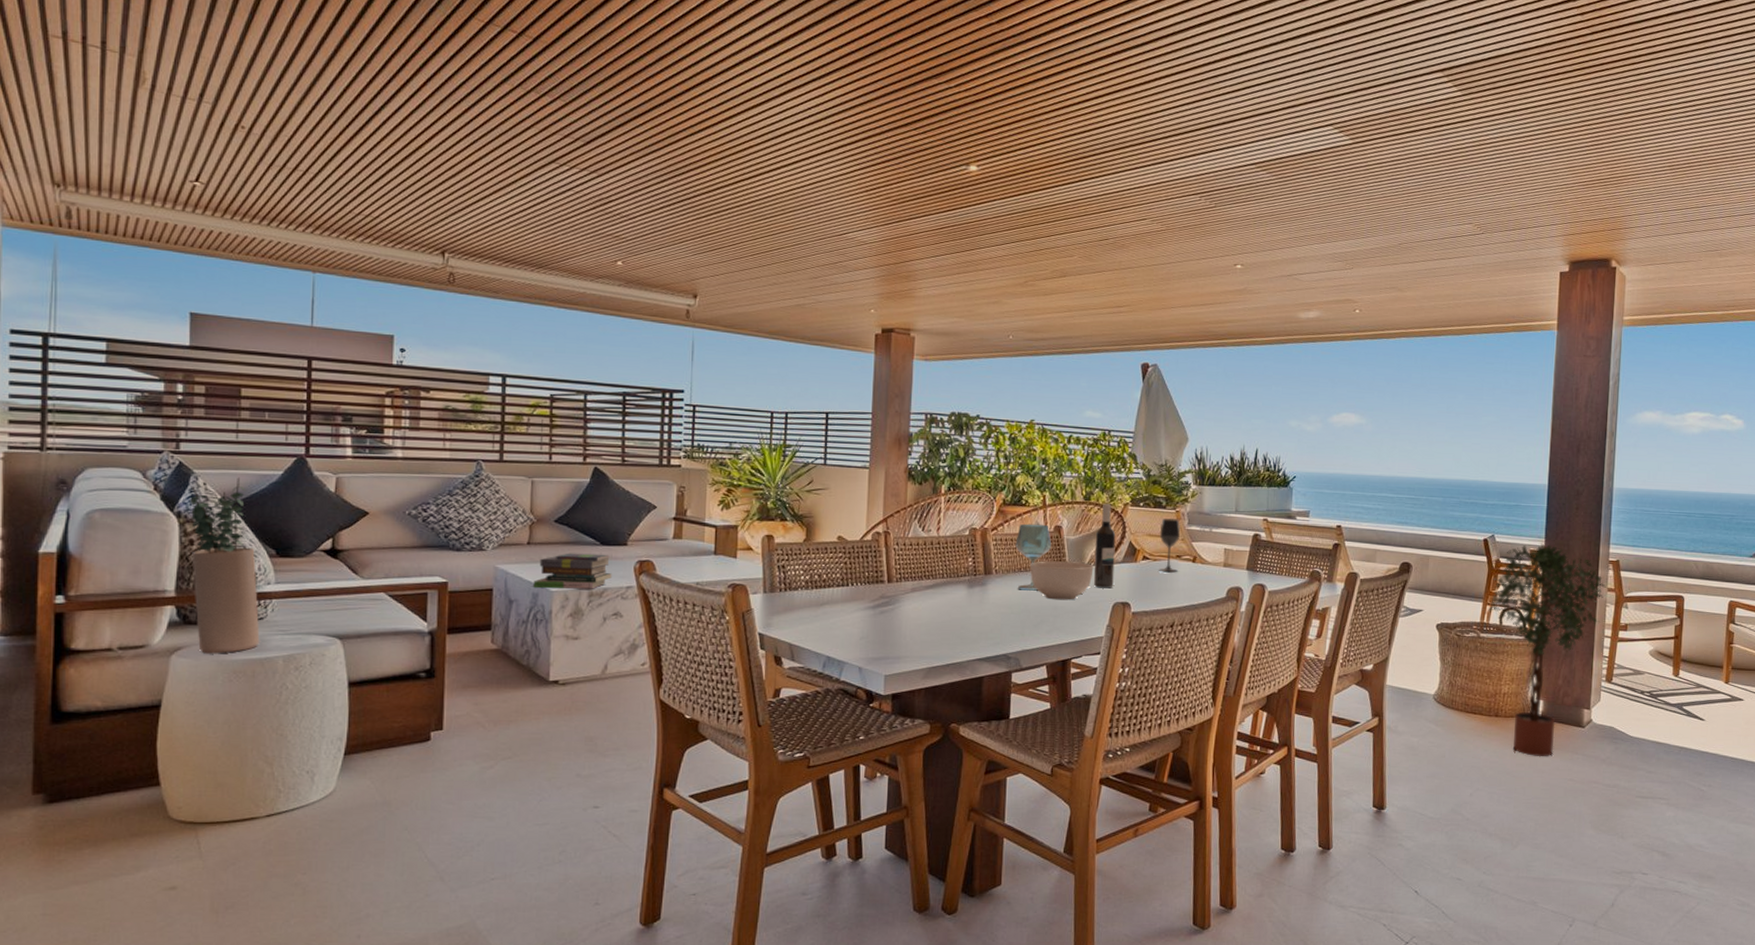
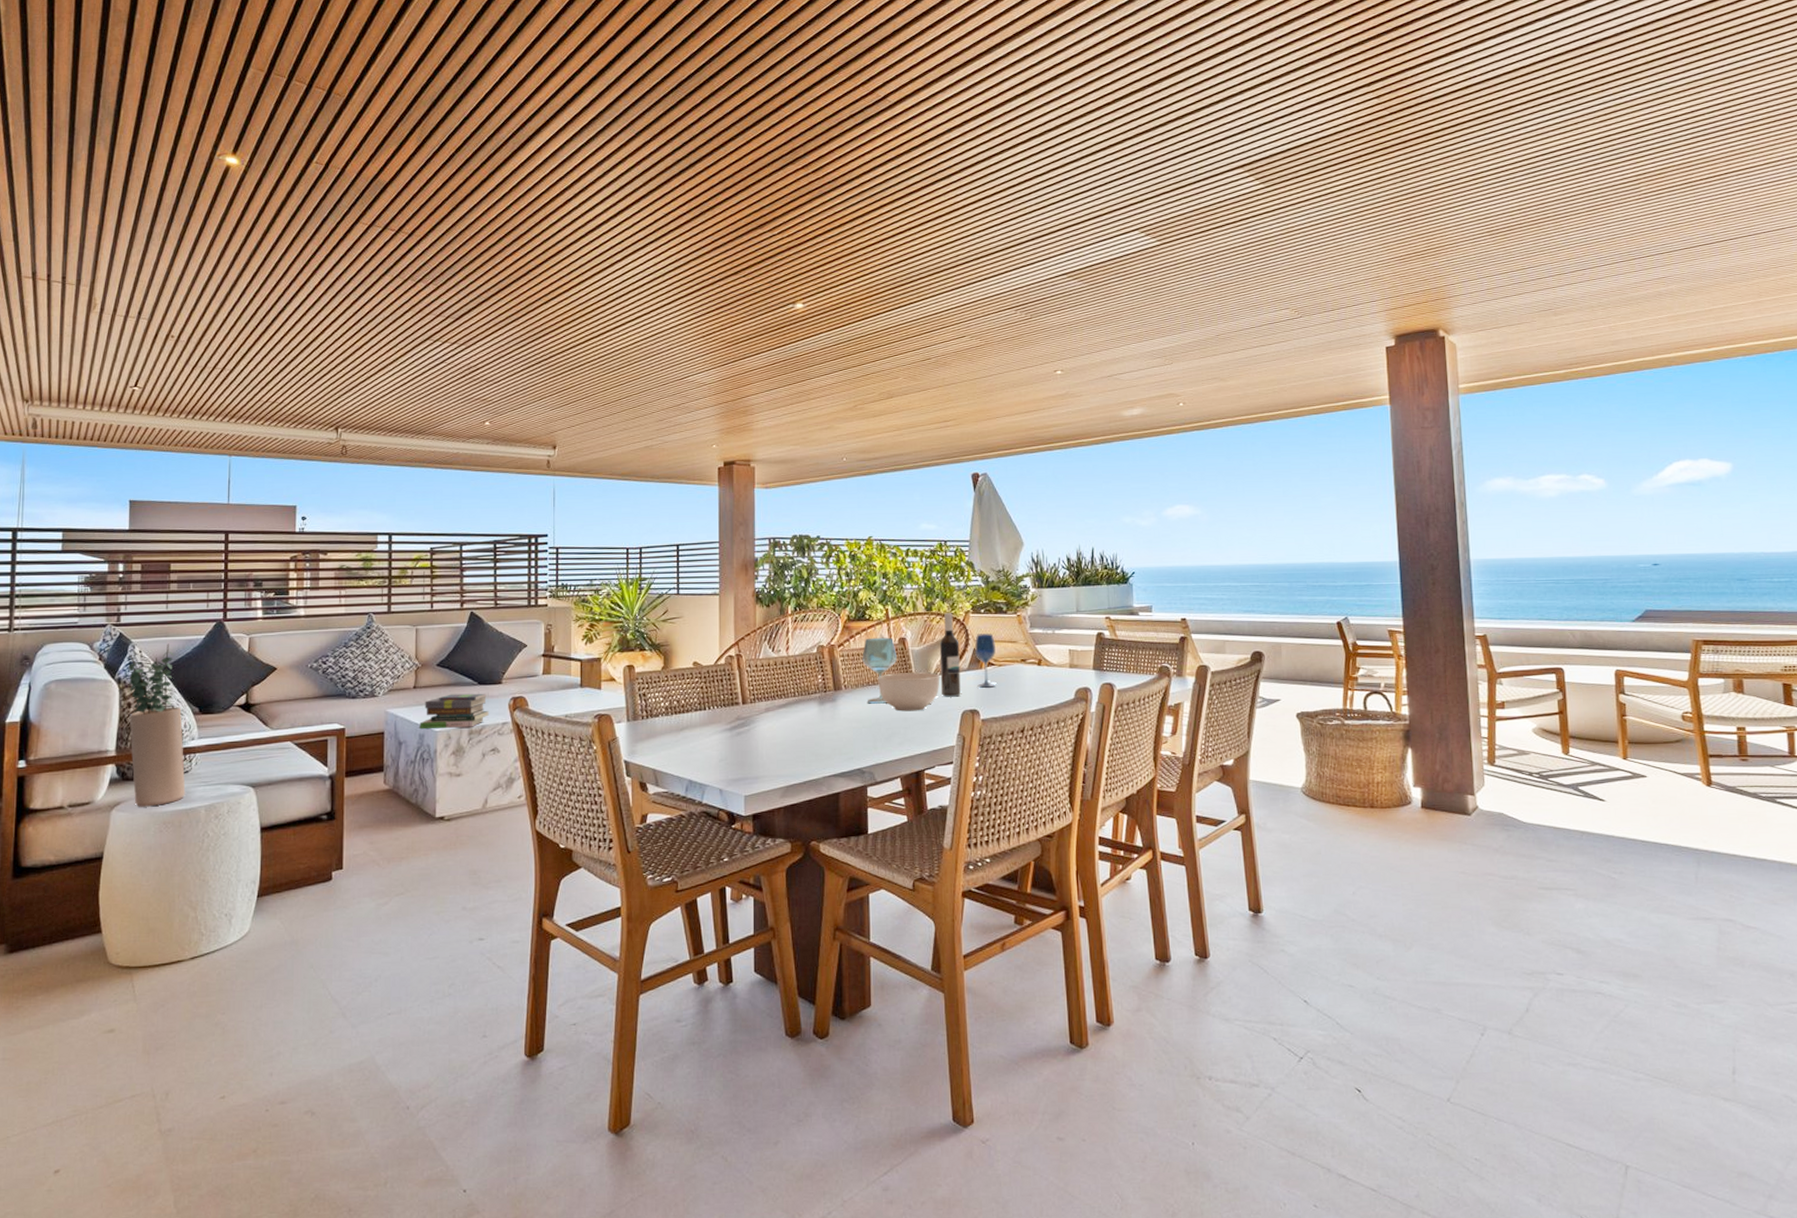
wineglass: none [1131,526,1152,581] -> present [975,632,996,688]
wine glass: present [1159,518,1181,573] -> none [1002,623,1024,677]
potted tree: present [1489,543,1606,757] -> none [1350,622,1476,850]

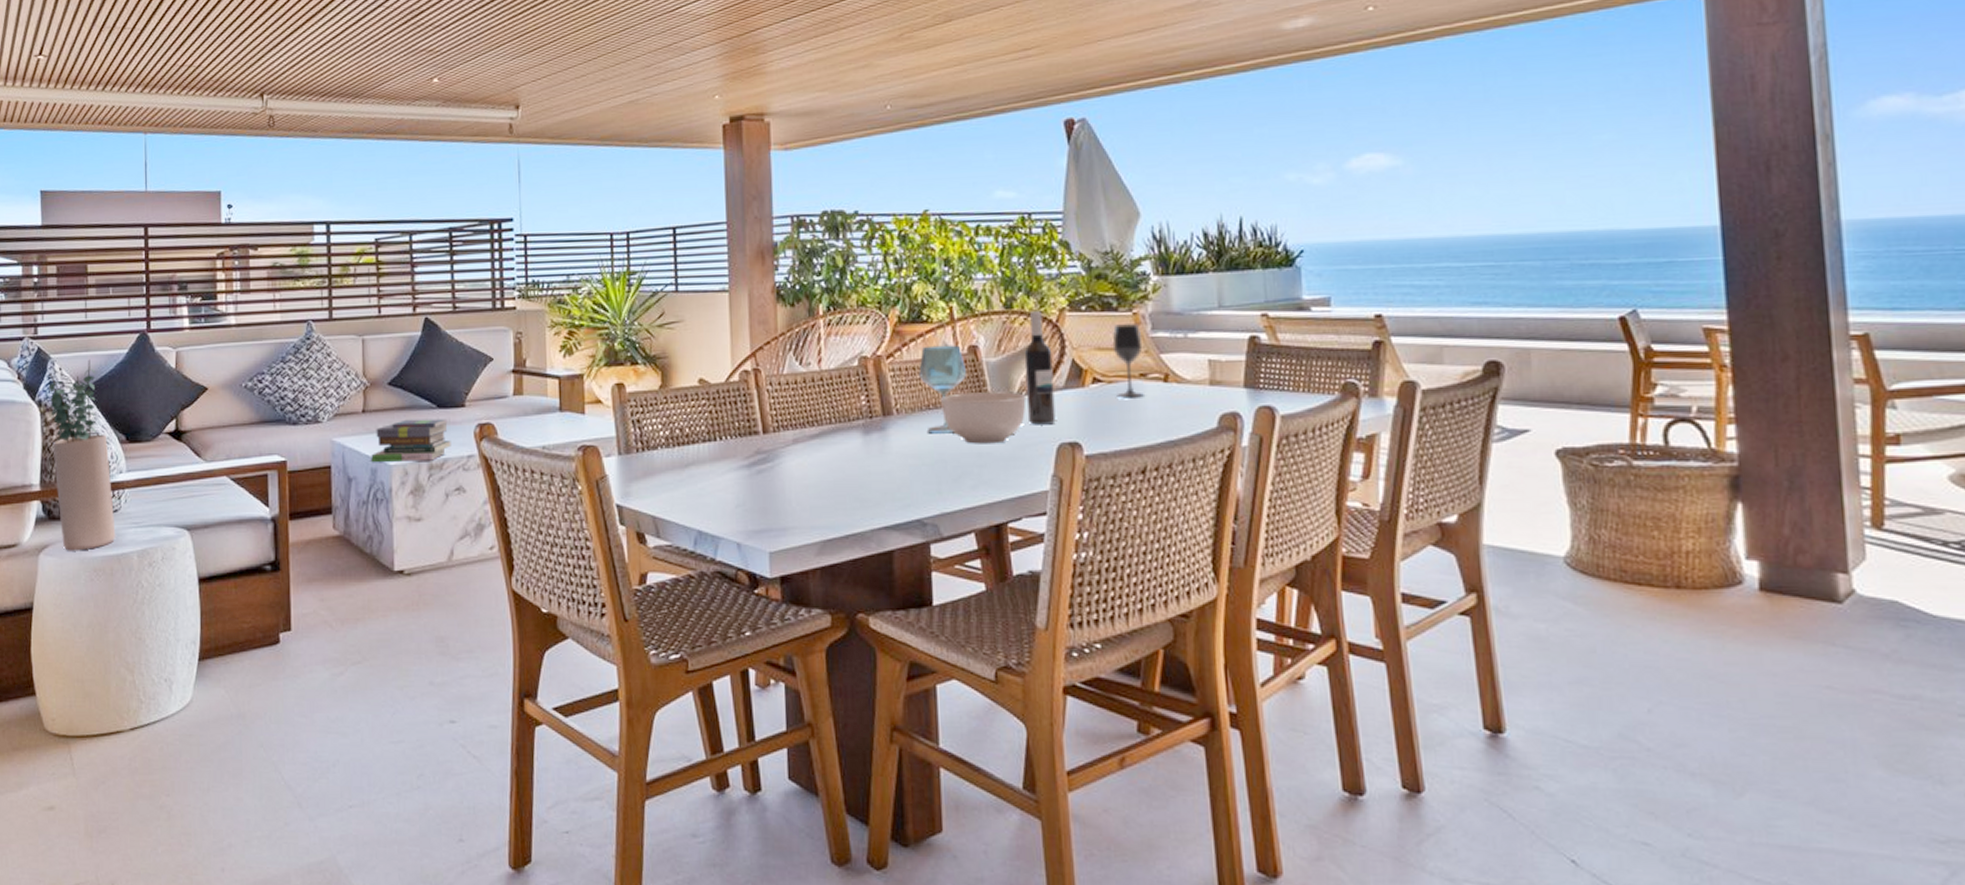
wineglass: present [975,632,996,688] -> none [1074,337,1104,413]
wine glass: none [1002,623,1024,677] -> present [1112,324,1144,398]

